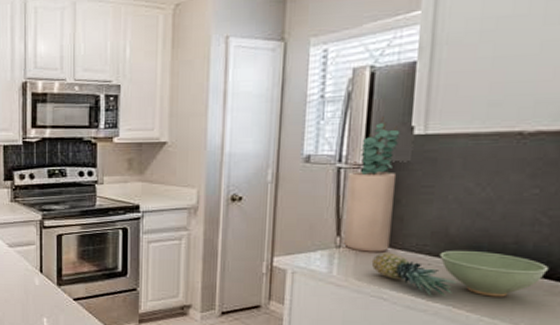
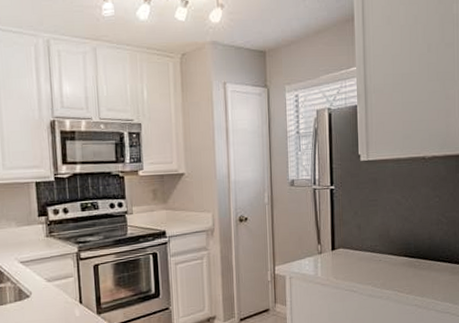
vase: present [344,116,400,252] -> none [322,147,354,255]
fruit: present [371,252,459,297] -> none [343,254,399,286]
bowl: present [439,250,550,297] -> none [386,247,450,281]

